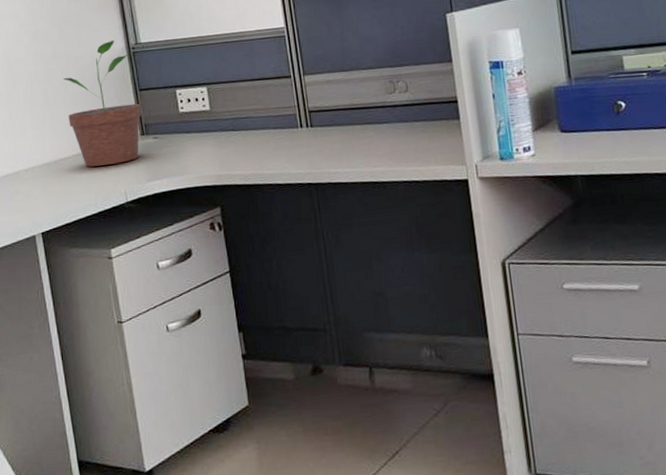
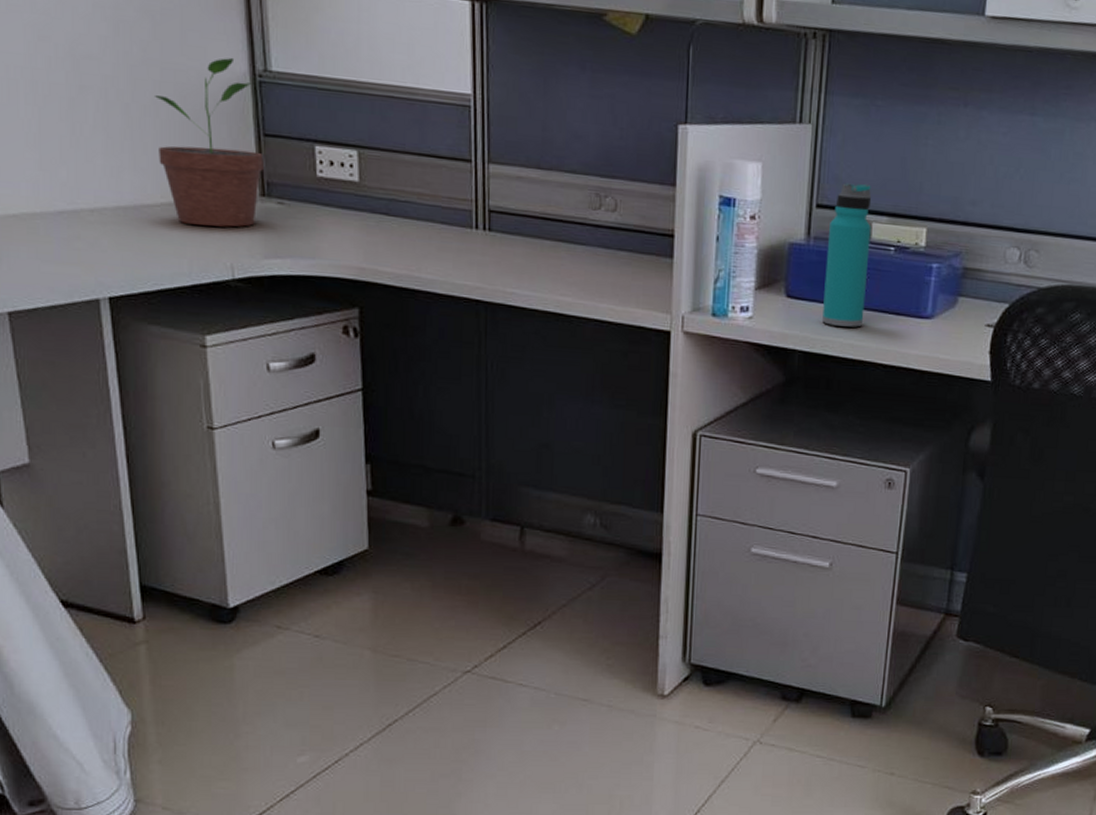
water bottle: none [586,26,633,149] -> present [822,183,872,328]

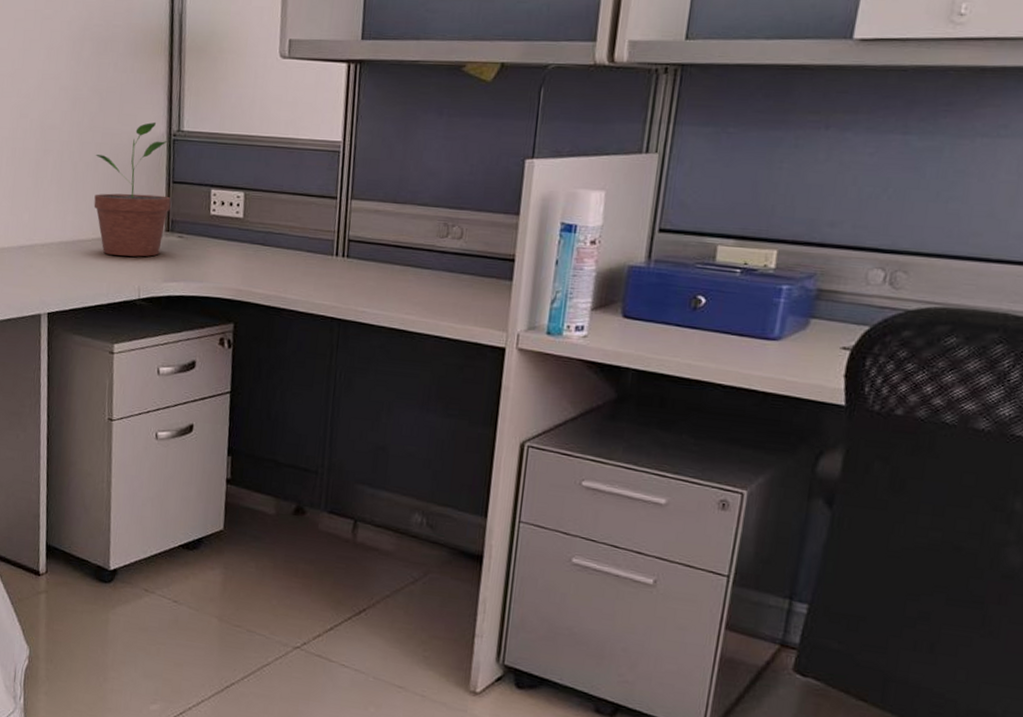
water bottle: present [822,183,872,328] -> none [659,208,719,348]

